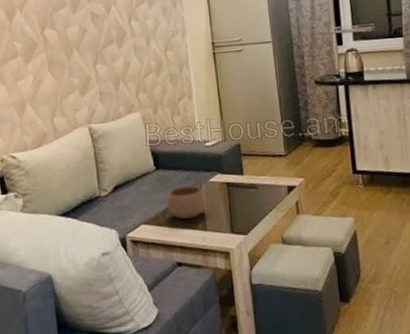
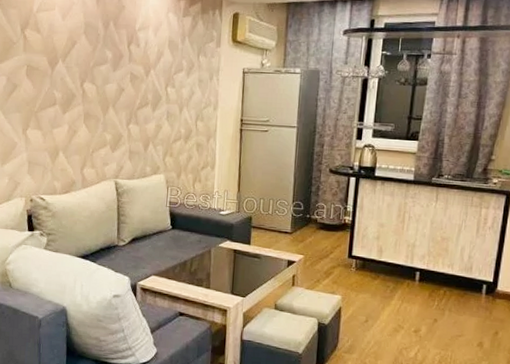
bowl: present [166,185,206,219] -> none [177,247,213,277]

